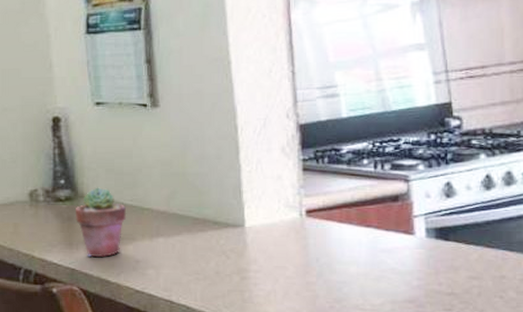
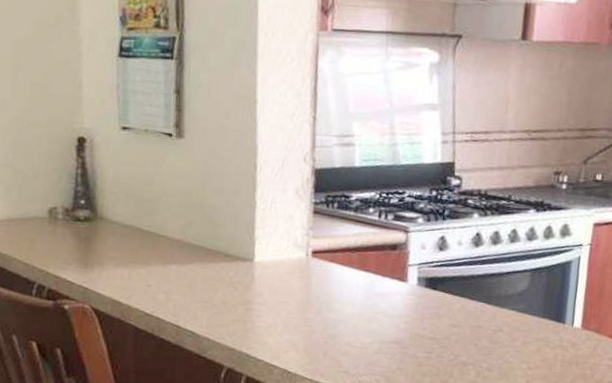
potted succulent: present [75,187,127,258] -> none [92,210,143,280]

